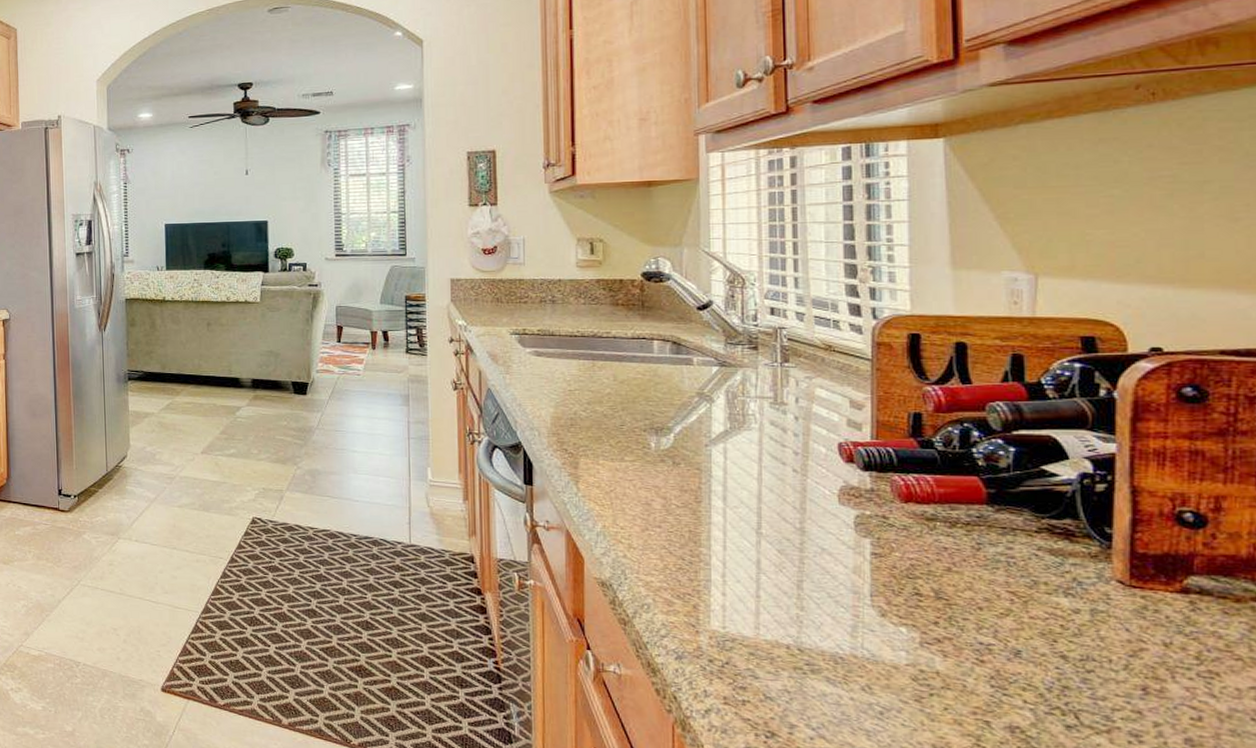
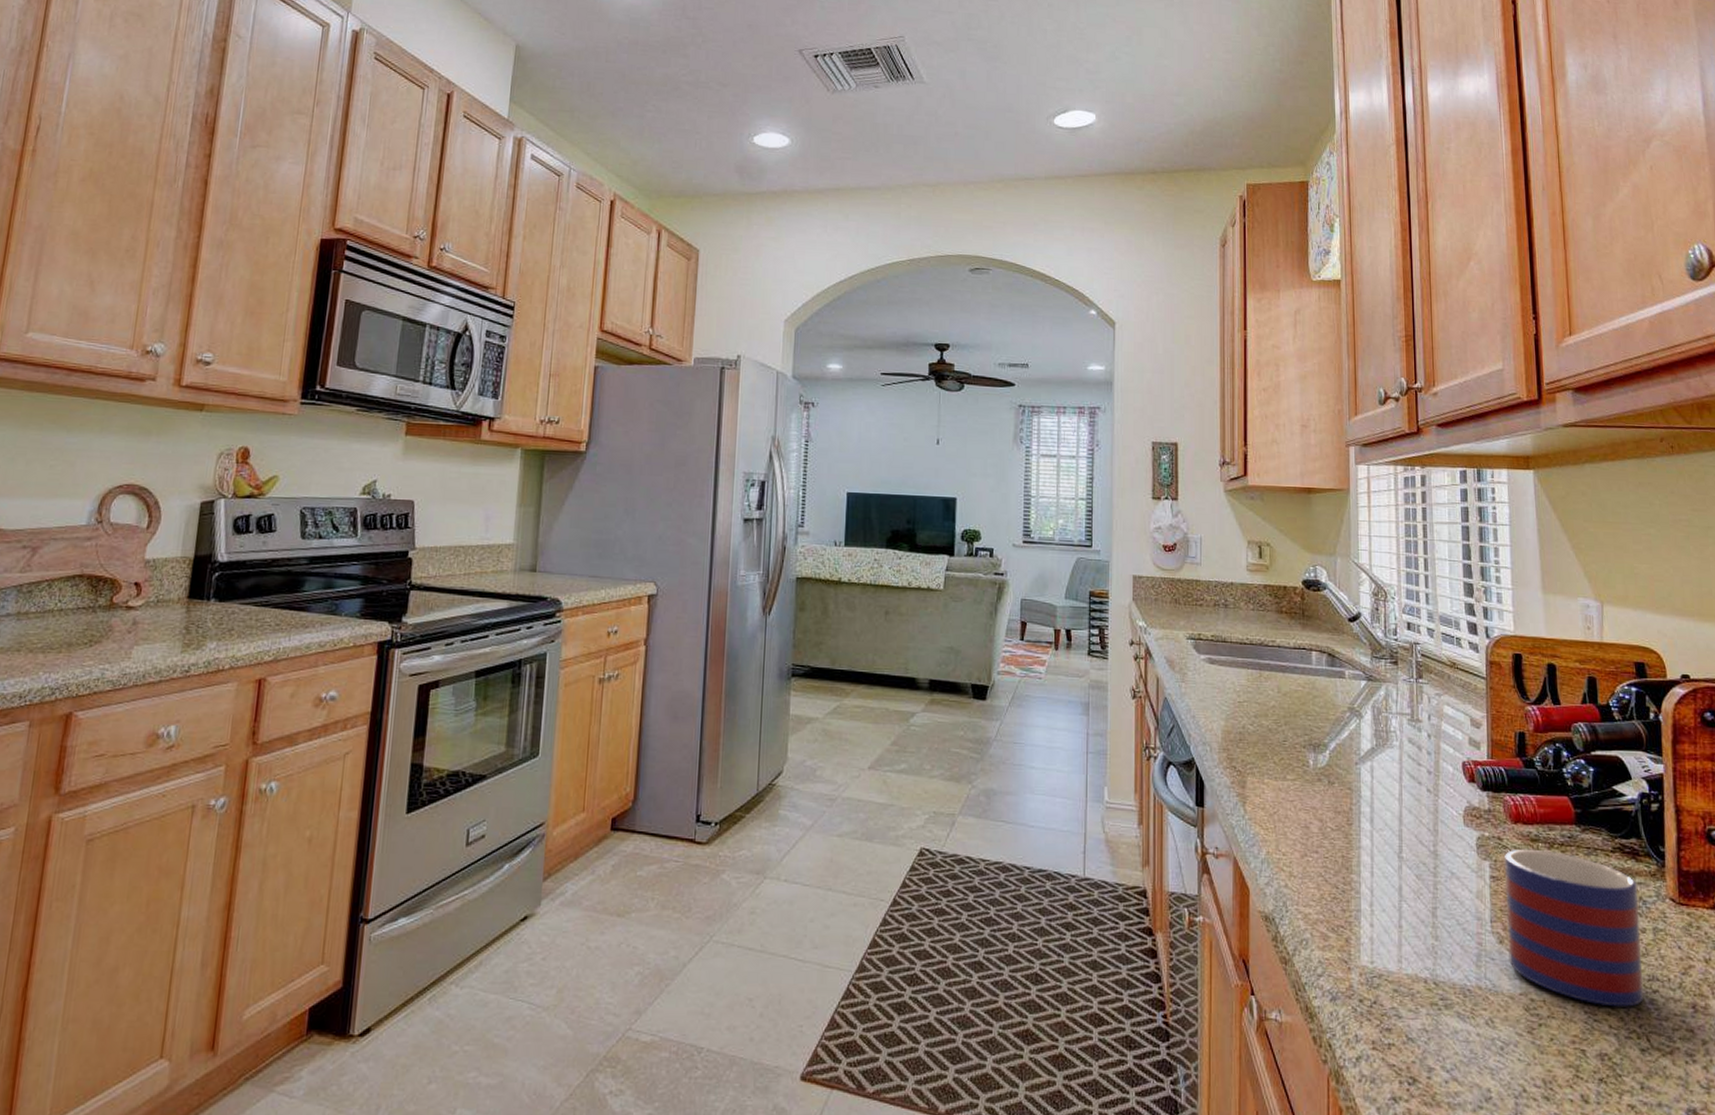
mug: none [889,527,1074,685] -> present [1503,848,1644,1007]

